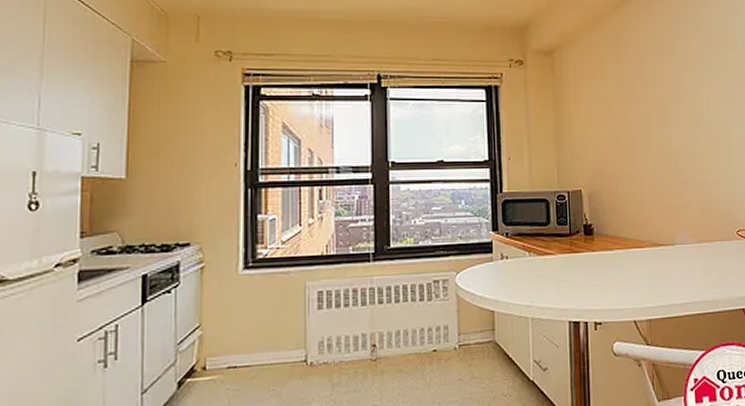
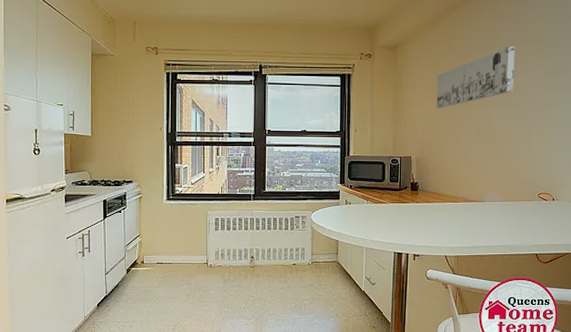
wall art: none [605,51,695,128] -> present [436,46,515,108]

